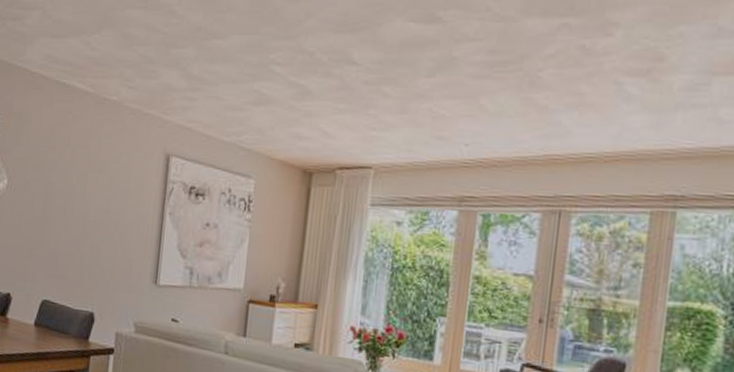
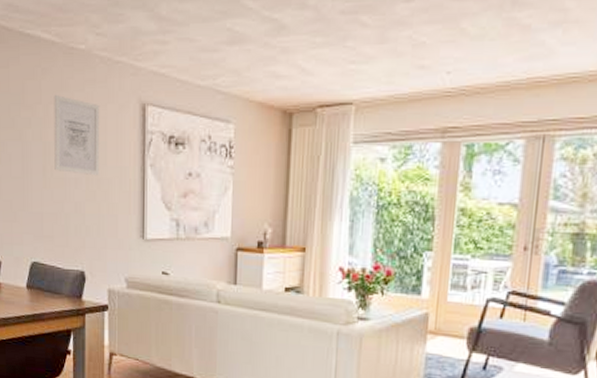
wall art: none [75,141,126,219] -> present [54,95,100,175]

